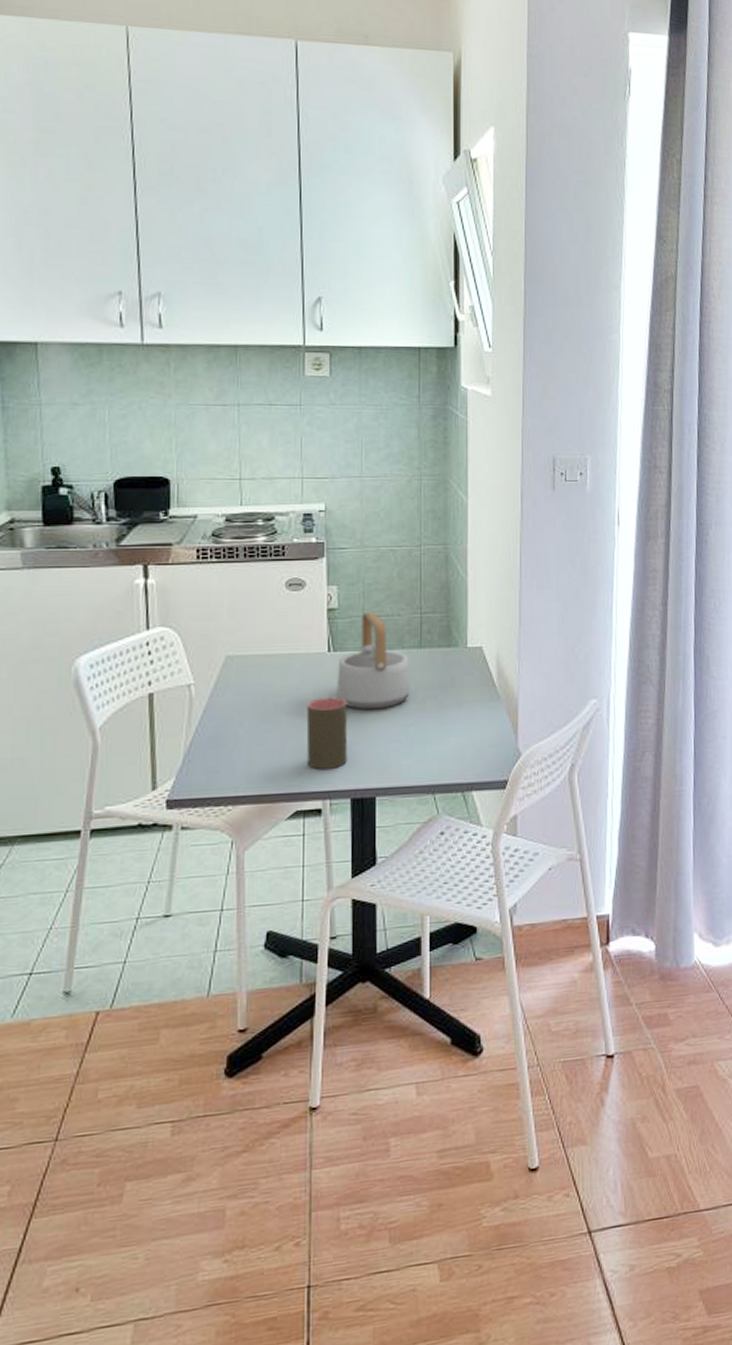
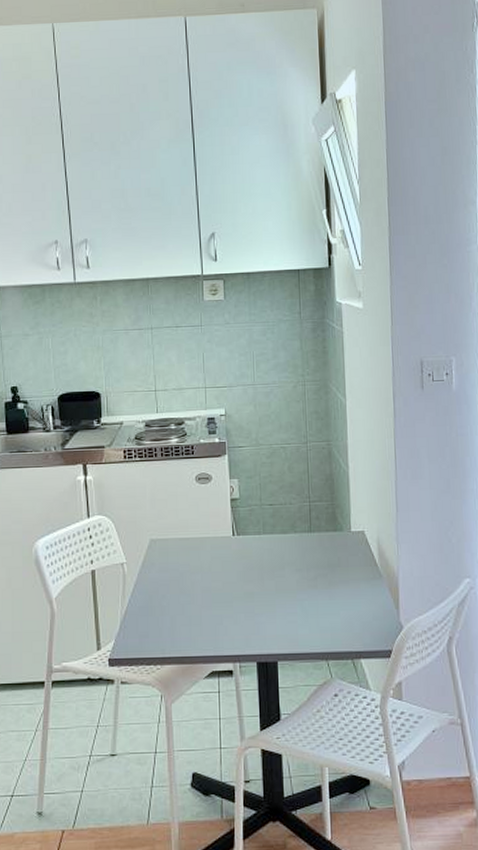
cup: present [306,697,348,769] -> none [217,575,253,636]
teapot: present [337,611,411,710] -> none [241,500,304,586]

